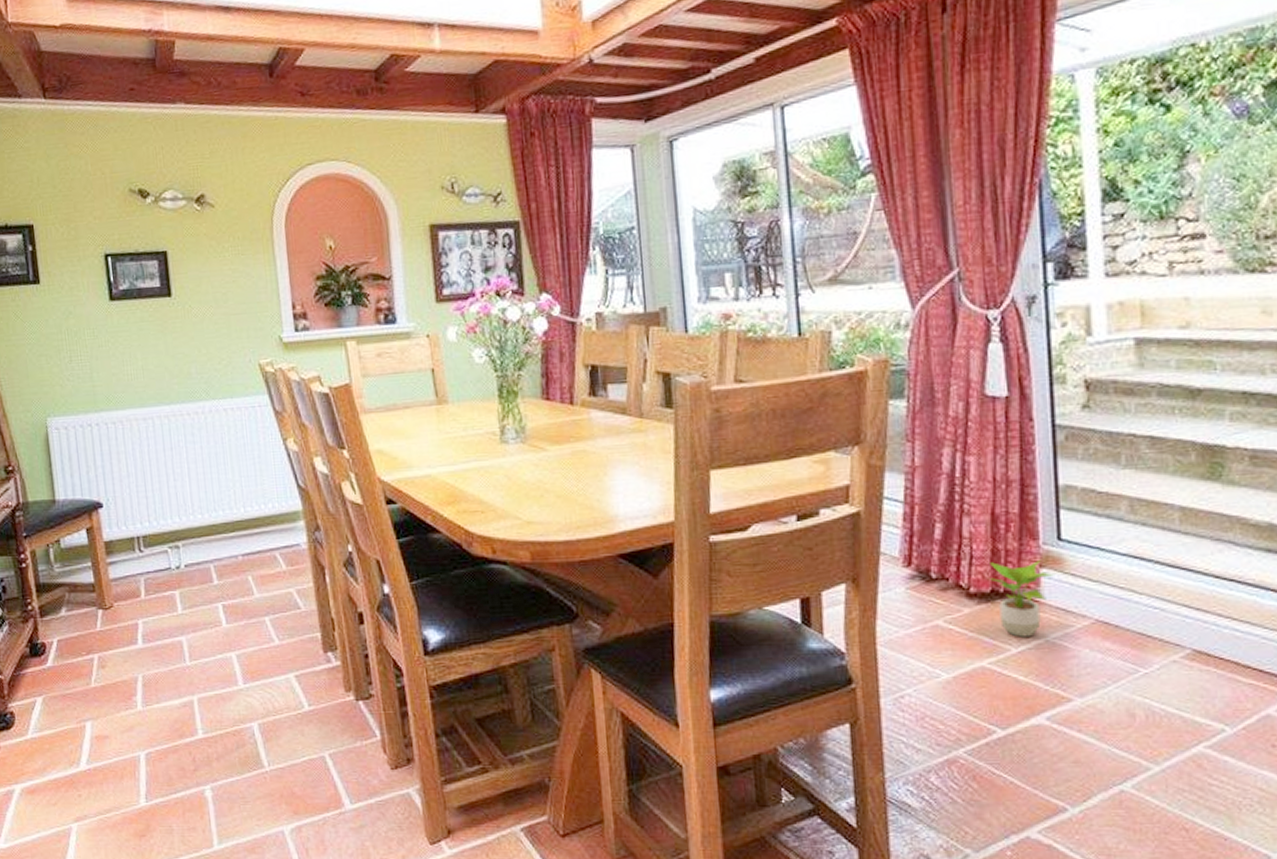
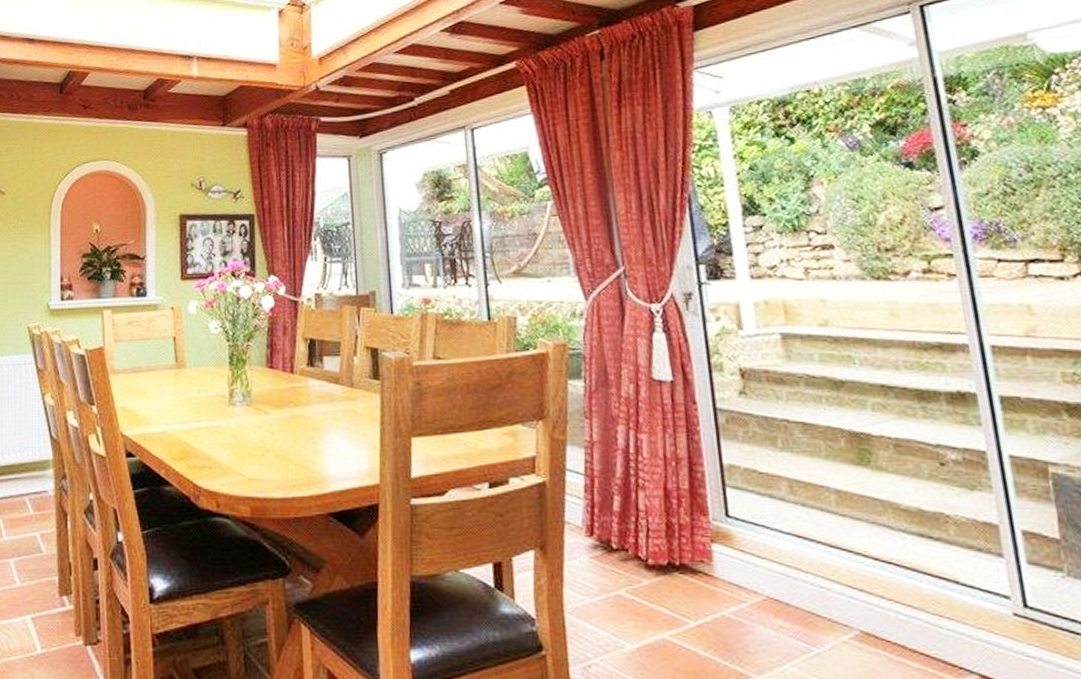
potted plant: present [987,560,1055,637] -> none [664,535,726,611]

